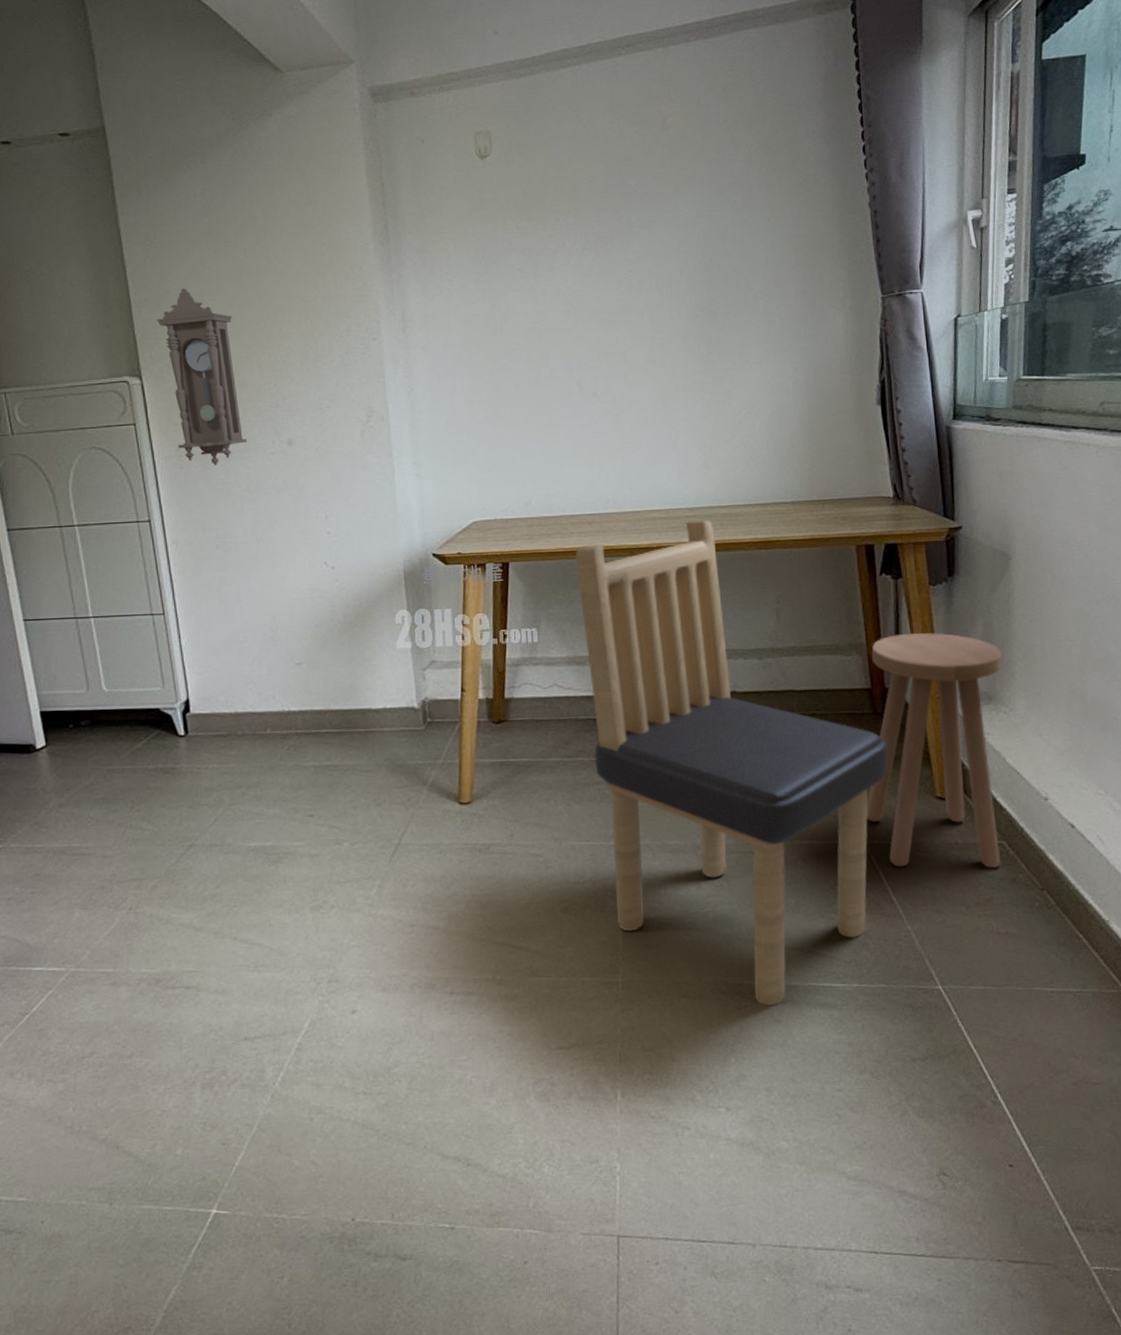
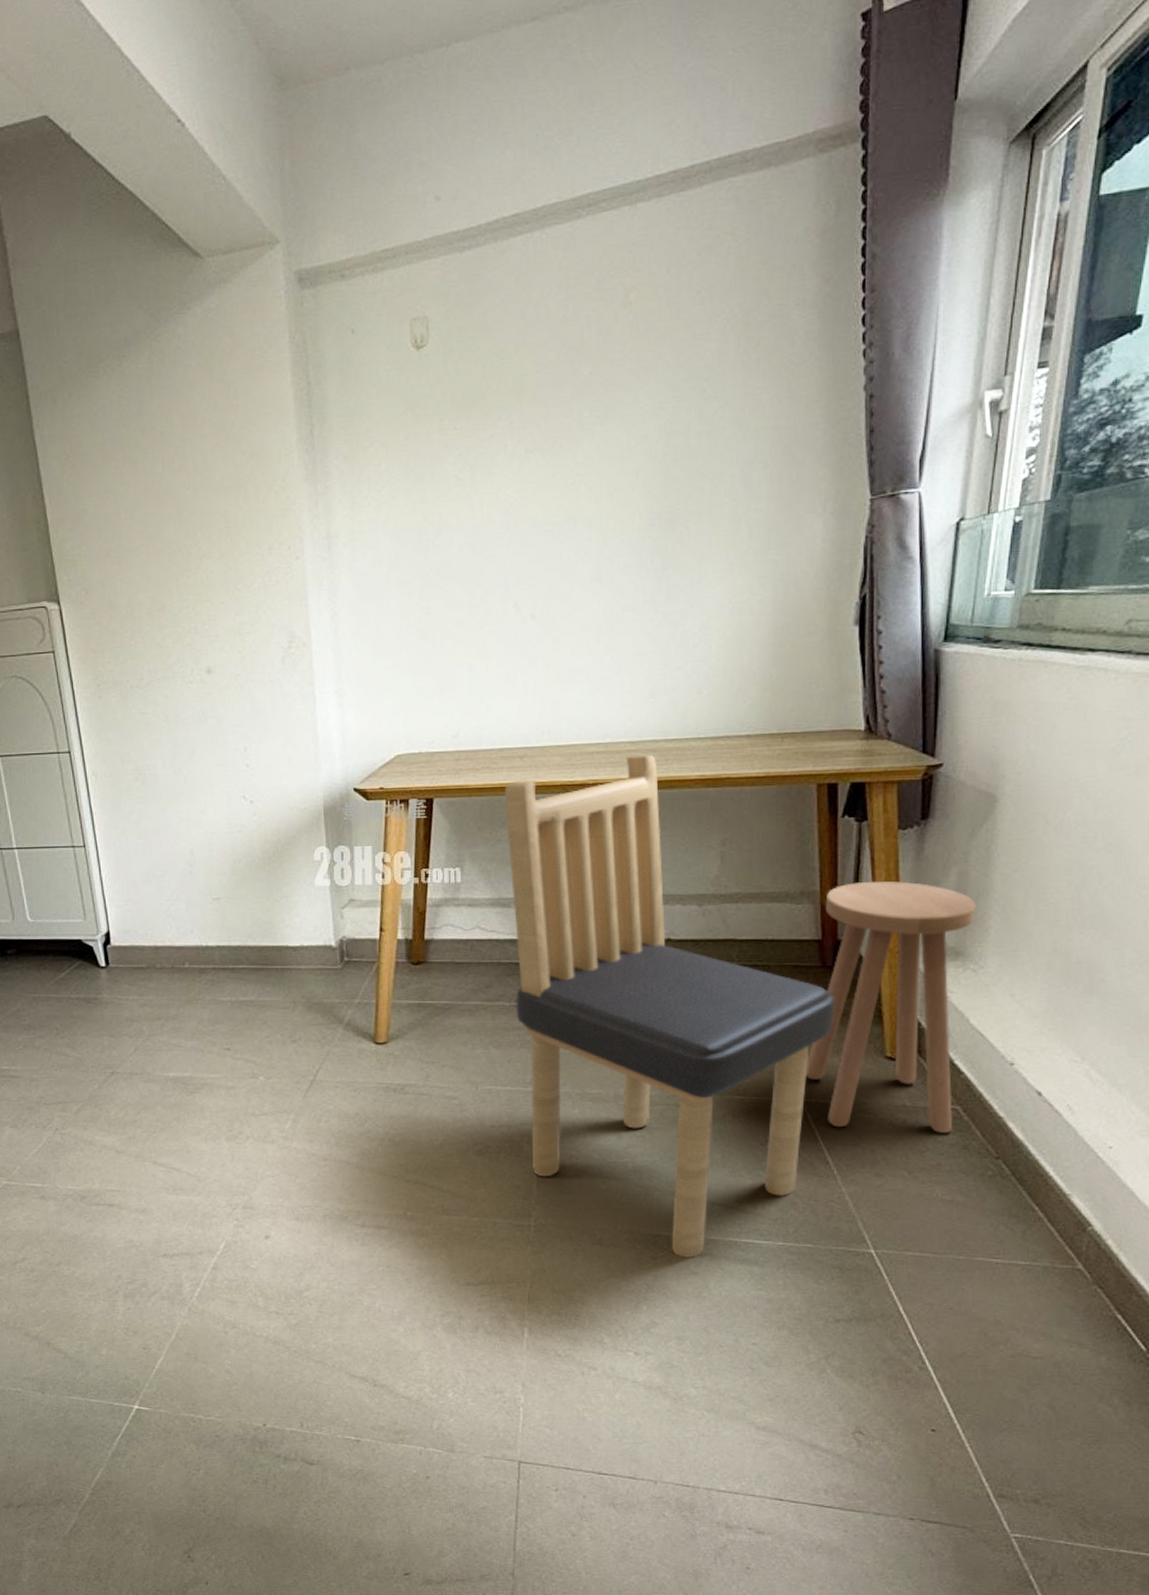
pendulum clock: present [156,288,247,466] -> none [74,506,165,695]

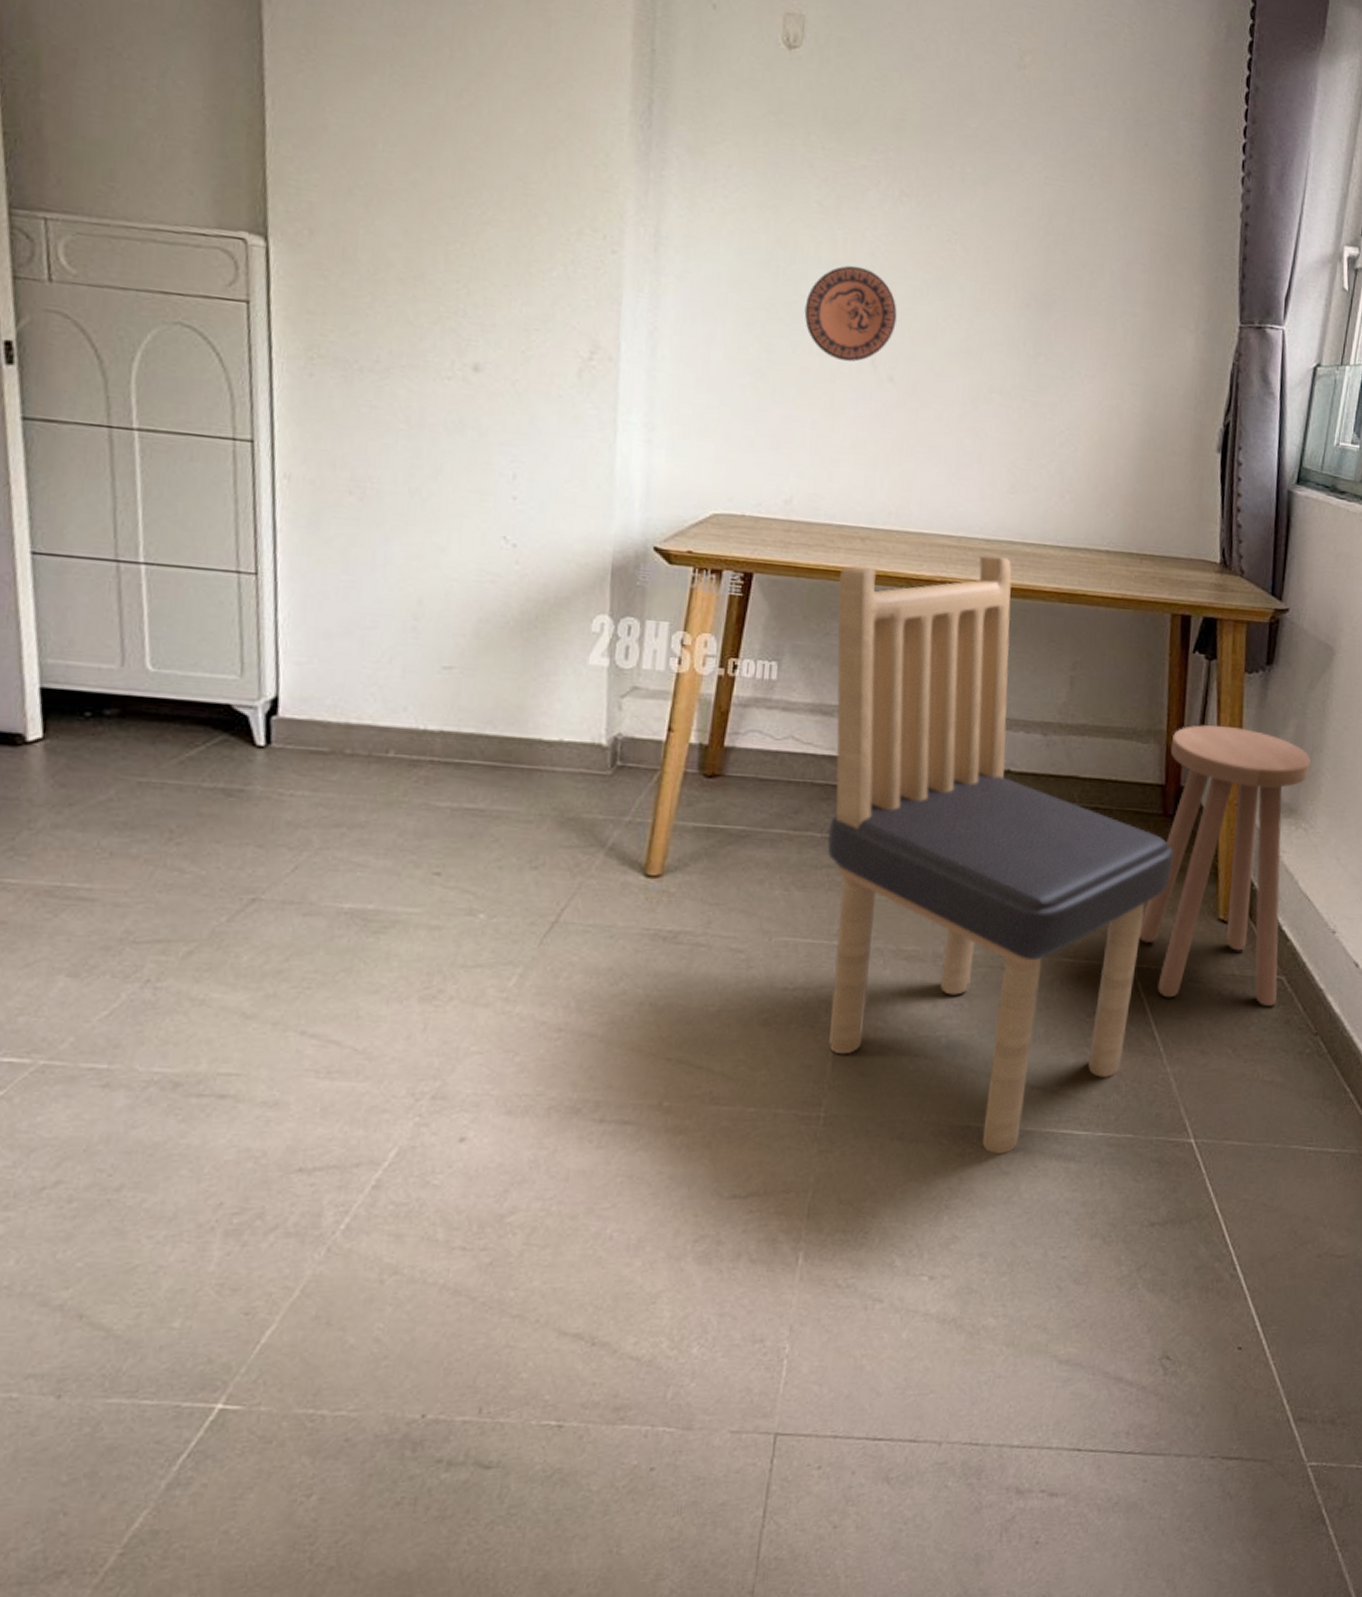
decorative plate: none [453,524,533,610] -> present [804,265,897,362]

